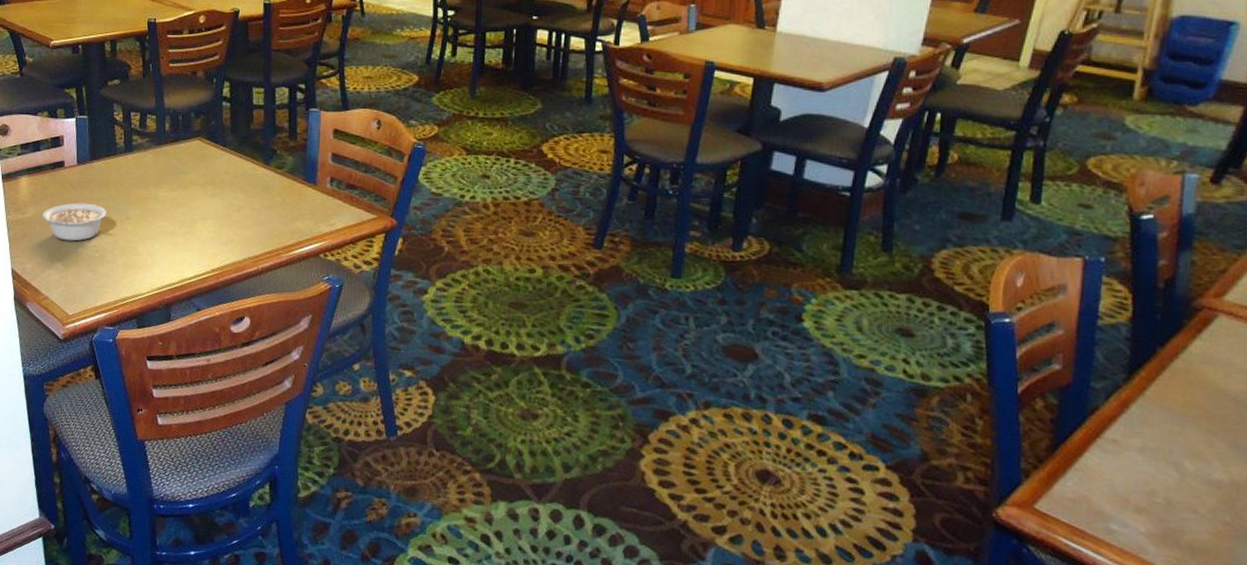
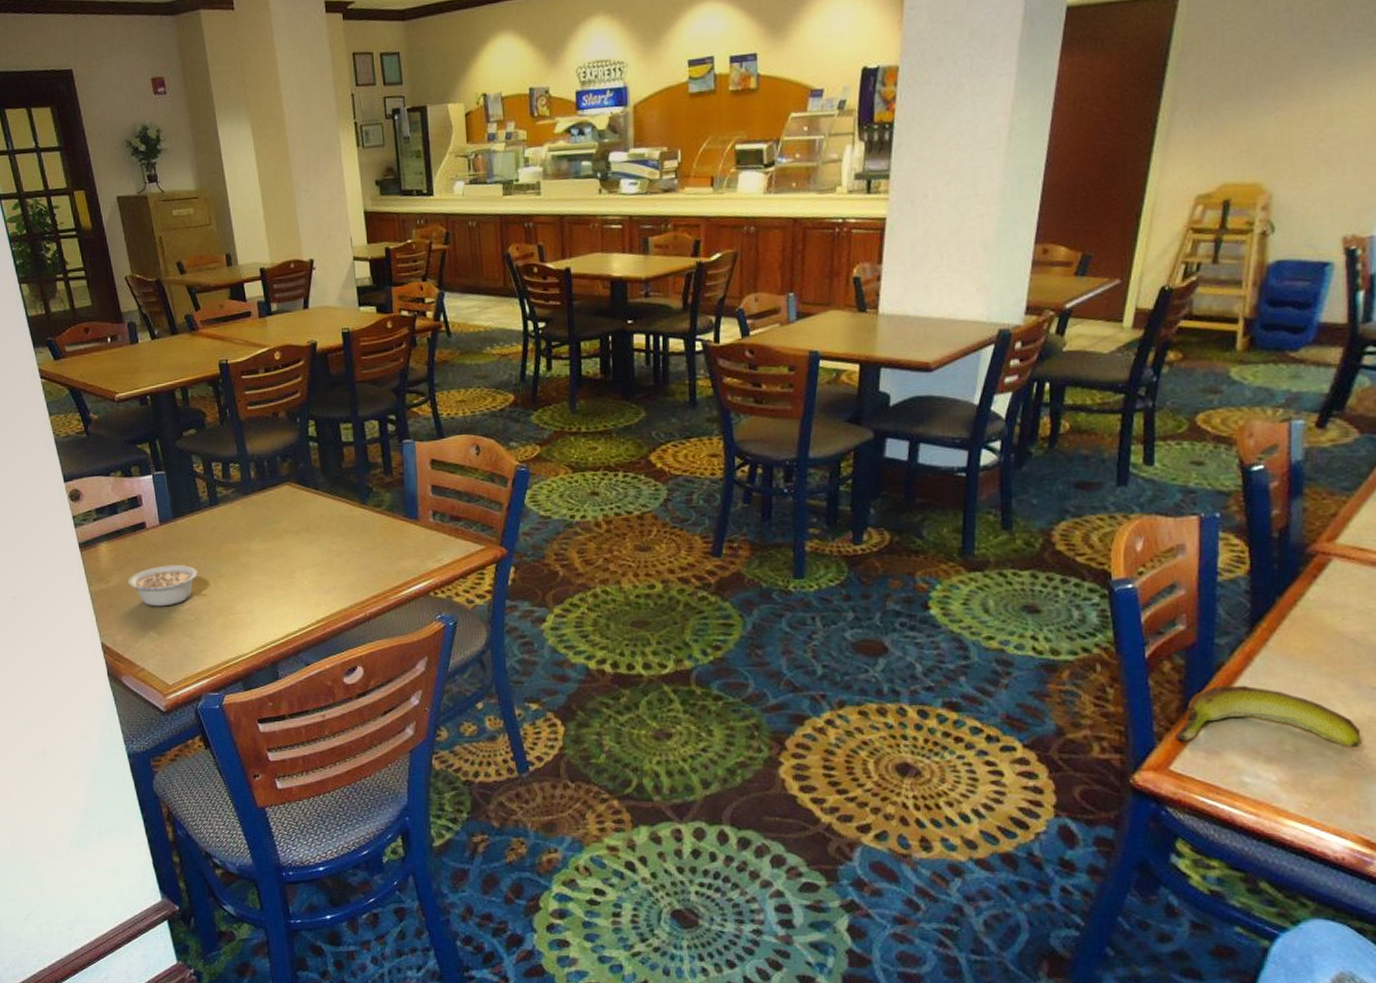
banana: none [1041,428,1239,508] -> present [1174,684,1363,747]

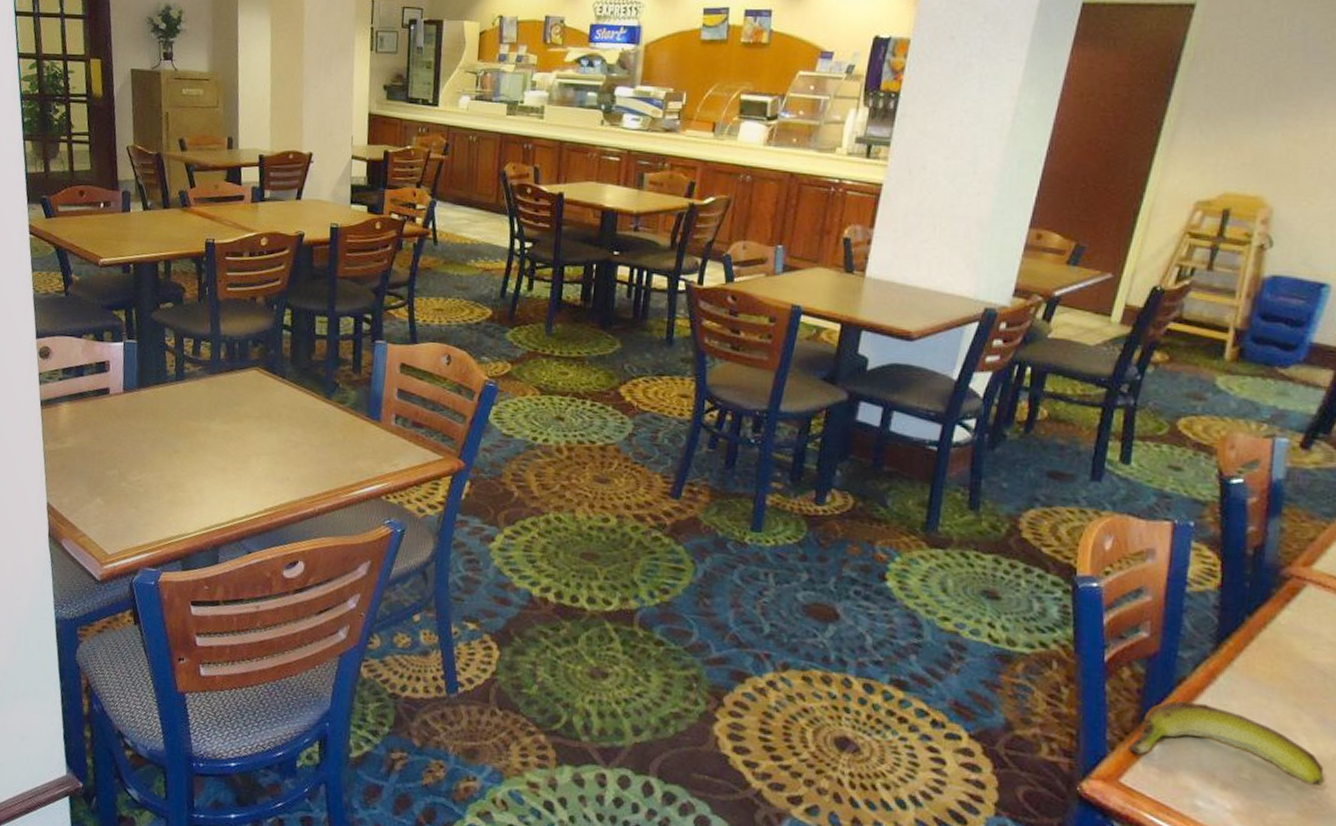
legume: present [128,564,198,607] -> none [83,433,154,475]

